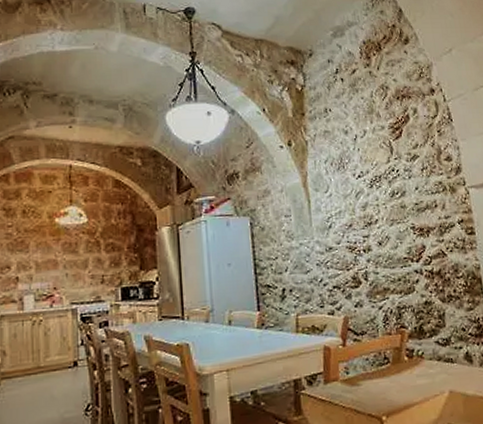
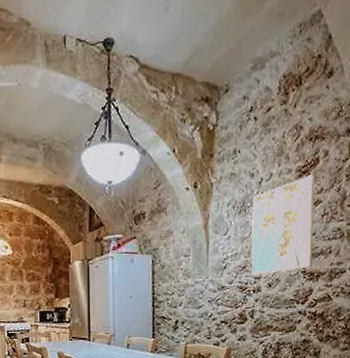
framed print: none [350,130,420,234] -> present [251,174,315,275]

